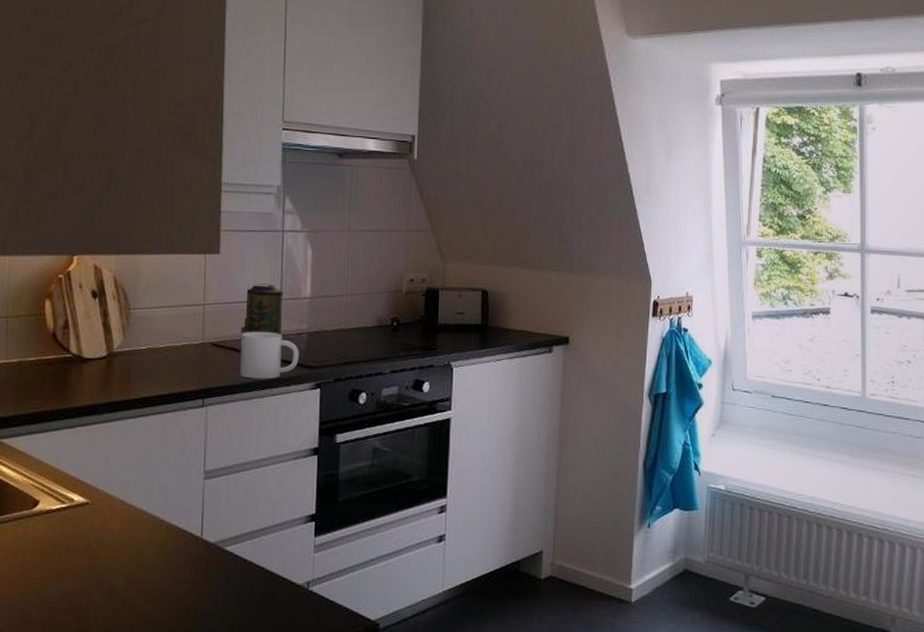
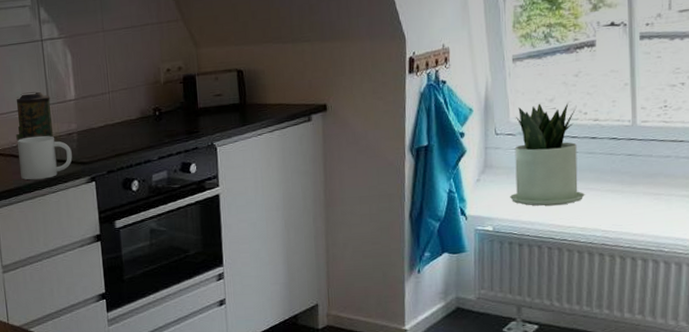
planter: none [743,363,815,470] -> present [510,103,585,206]

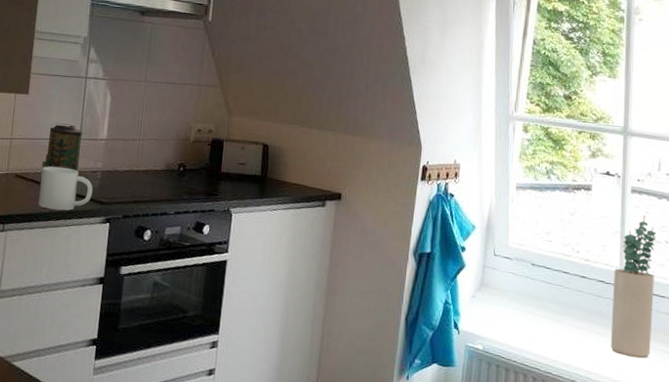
planter: present [510,103,585,206] -> none [502,233,571,337]
vase: none [626,60,672,208] -> present [610,215,656,358]

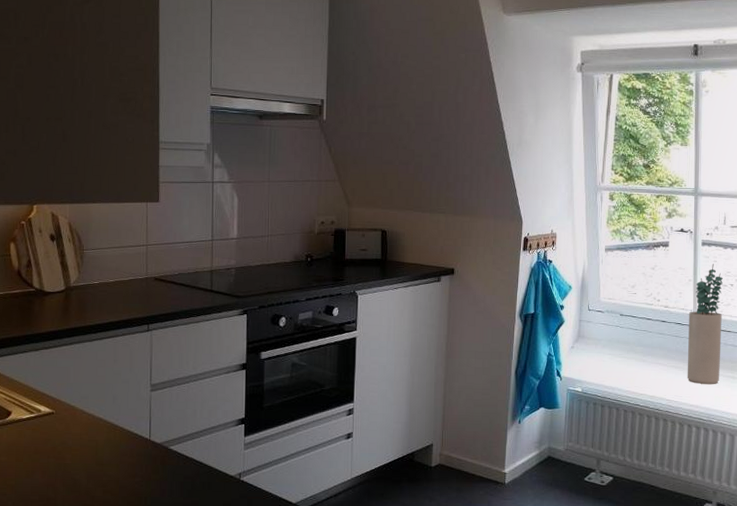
mug: present [37,166,93,211] -> none [178,267,229,307]
canister: present [42,123,83,172] -> none [179,227,215,270]

